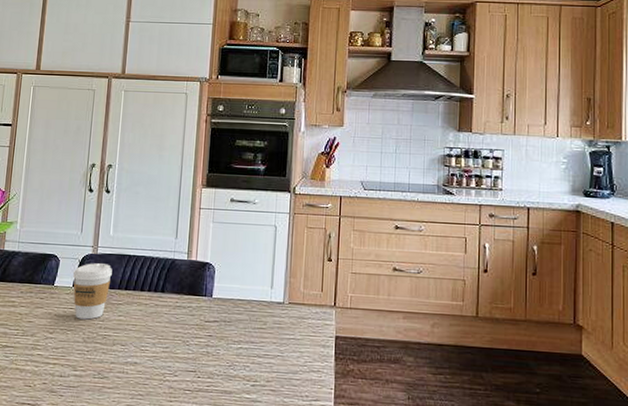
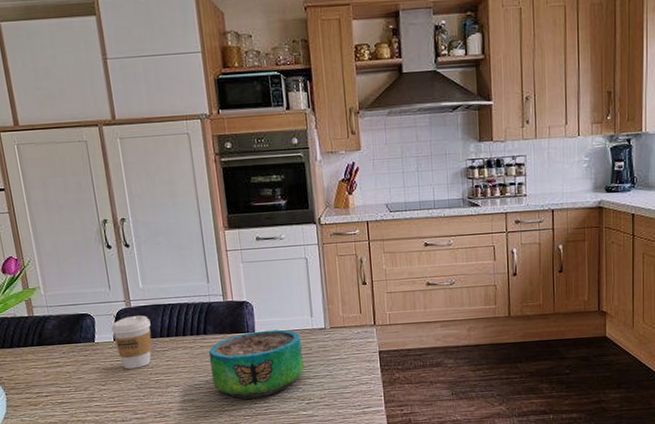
decorative bowl: none [160,296,257,371] -> present [209,329,305,399]

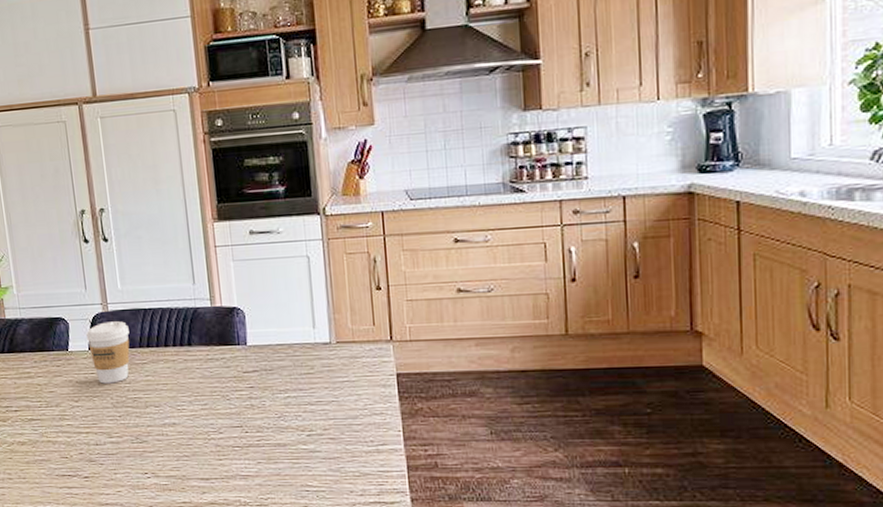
decorative bowl: present [209,329,305,399] -> none [193,342,305,425]

